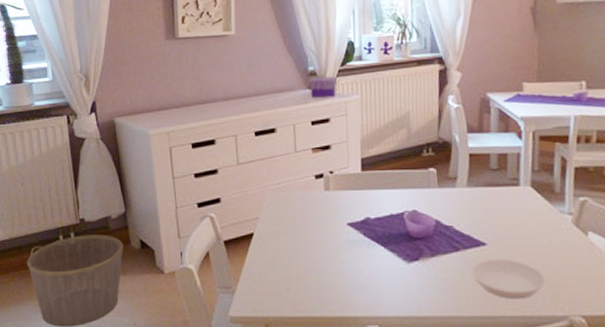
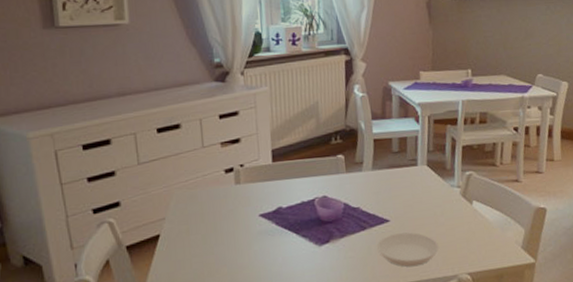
decorative box: present [309,76,337,99] -> none [216,68,245,91]

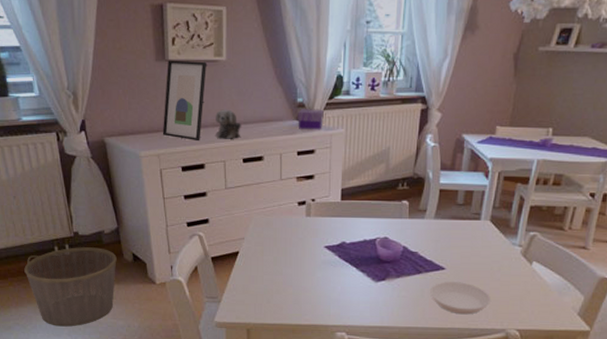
picture frame: none [55,26,108,115] -> present [162,60,208,142]
plush toy: none [120,76,152,110] -> present [216,109,241,139]
decorative box: none [216,68,245,91] -> present [298,109,324,130]

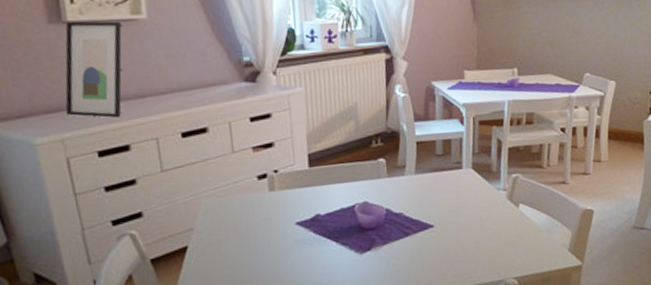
plush toy: present [216,109,241,139] -> none [139,76,175,113]
decorative box: present [298,109,324,130] -> none [245,67,278,92]
saucer: present [430,282,491,315] -> none [421,237,485,273]

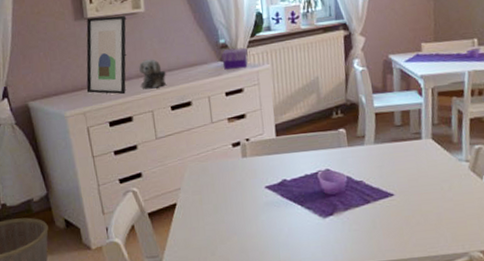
plush toy: none [139,76,175,113] -> present [139,58,166,89]
decorative box: none [245,67,278,92] -> present [221,47,248,70]

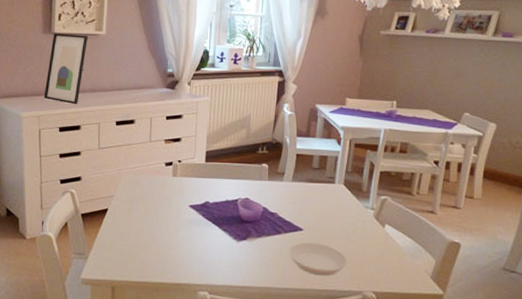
plush toy: present [139,58,166,89] -> none [92,77,116,104]
decorative box: present [221,47,248,70] -> none [167,78,191,98]
saucer: none [382,207,447,242] -> present [289,242,347,276]

